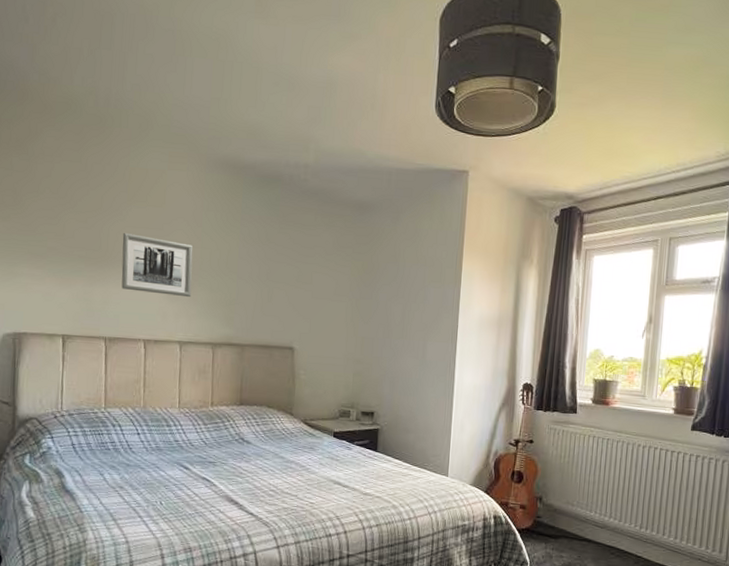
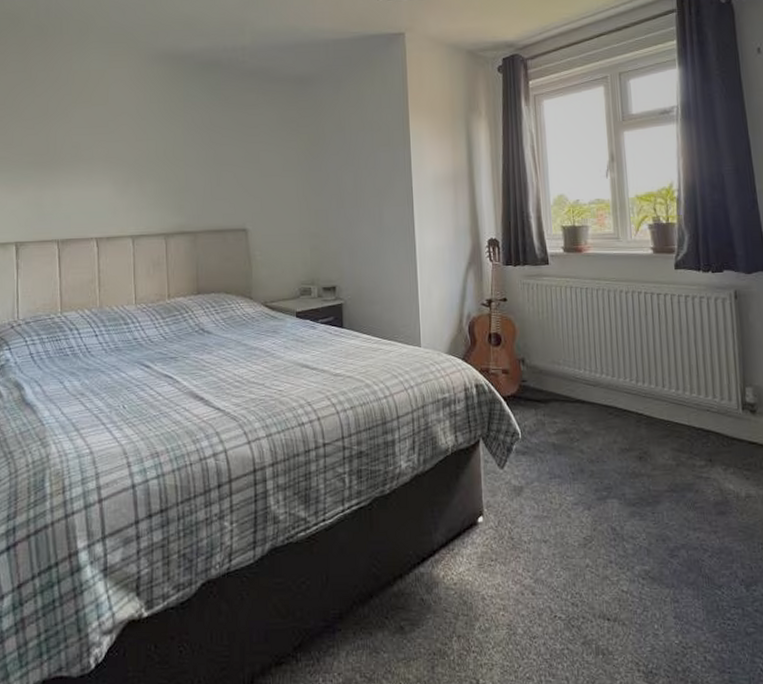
wall art: present [121,232,193,298] -> none [69,134,140,191]

